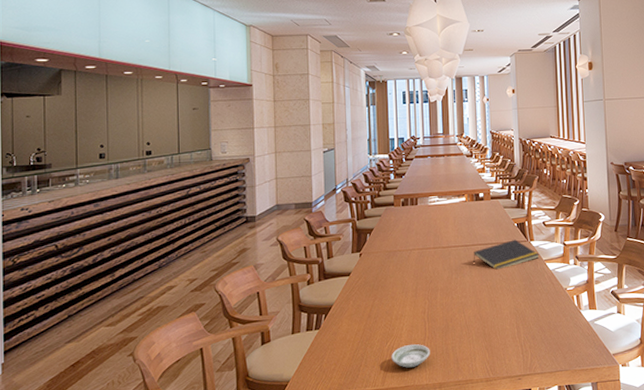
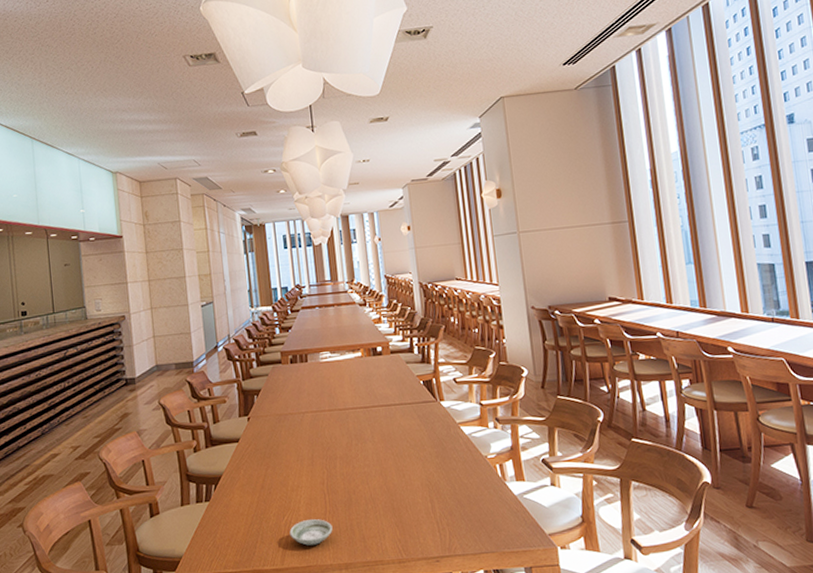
notepad: present [473,240,540,270] -> none [374,400,452,435]

